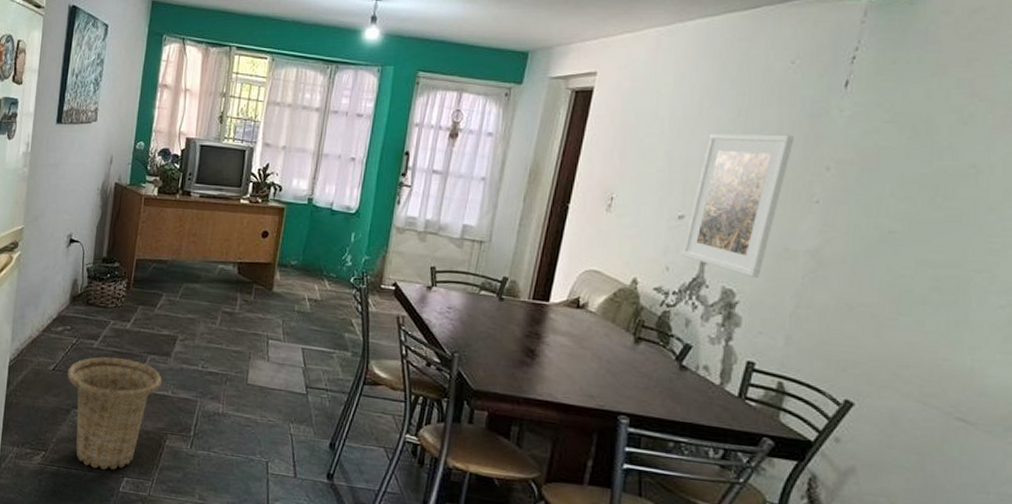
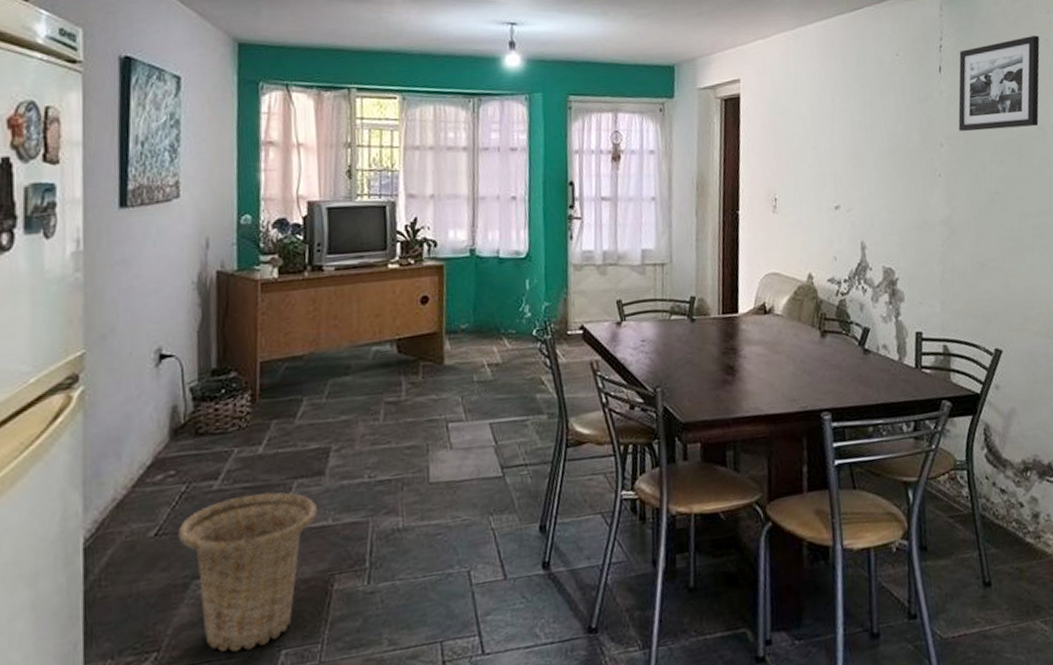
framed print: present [681,133,793,278] -> none [844,119,912,253]
picture frame: none [856,55,1002,162] -> present [958,35,1040,132]

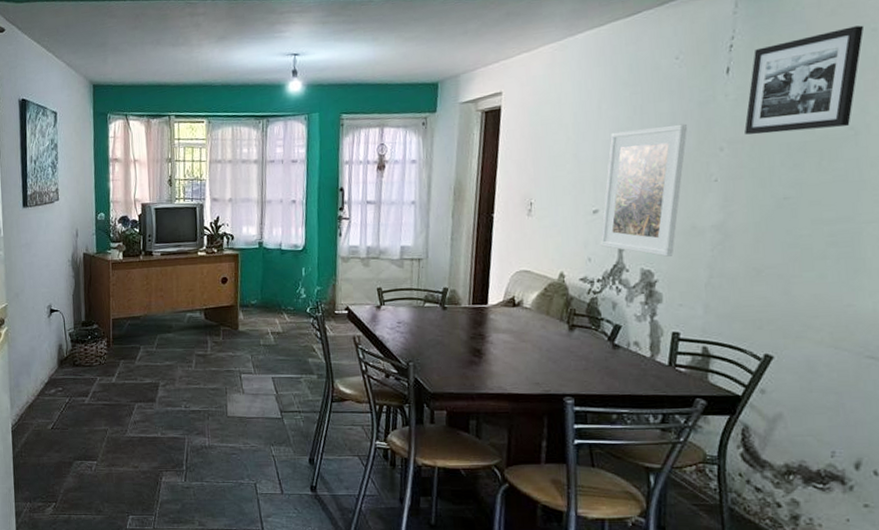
basket: present [178,492,317,652] -> none [65,409,151,511]
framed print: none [844,119,912,253] -> present [600,123,687,257]

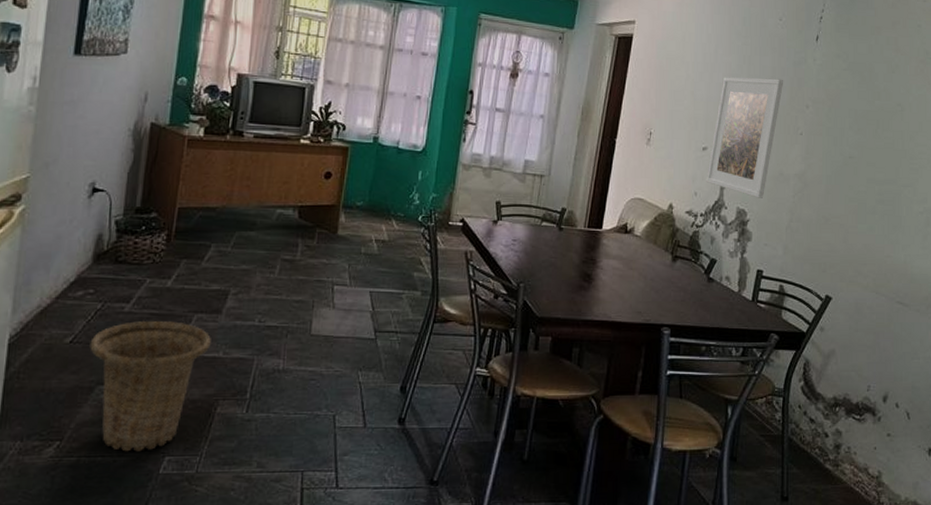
basket: none [65,409,151,511] -> present [90,320,211,452]
picture frame: present [744,25,865,135] -> none [826,20,913,102]

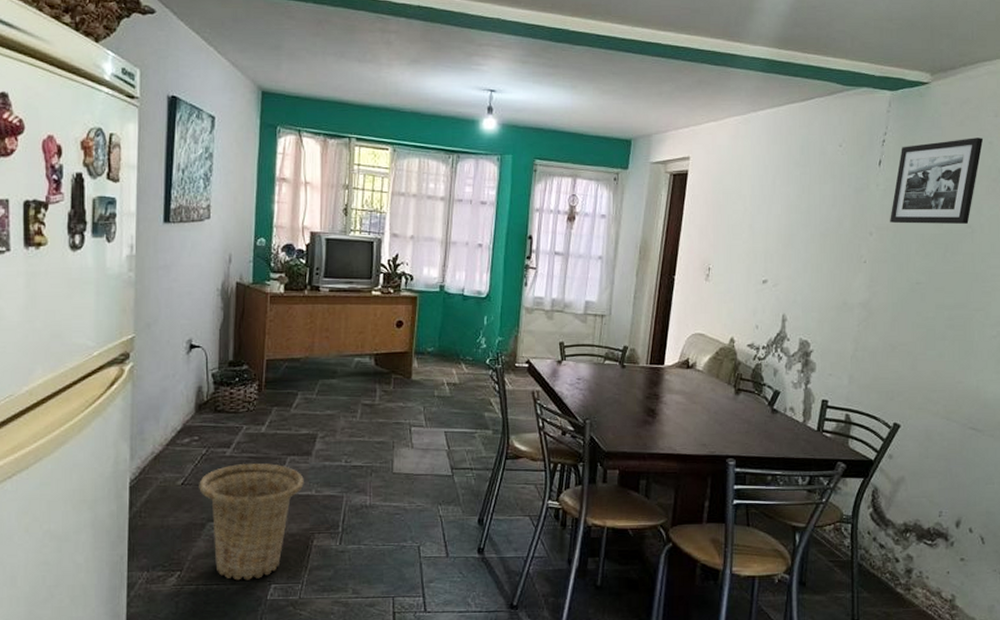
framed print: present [706,77,783,198] -> none [767,207,845,329]
picture frame: none [826,20,913,102] -> present [890,138,984,224]

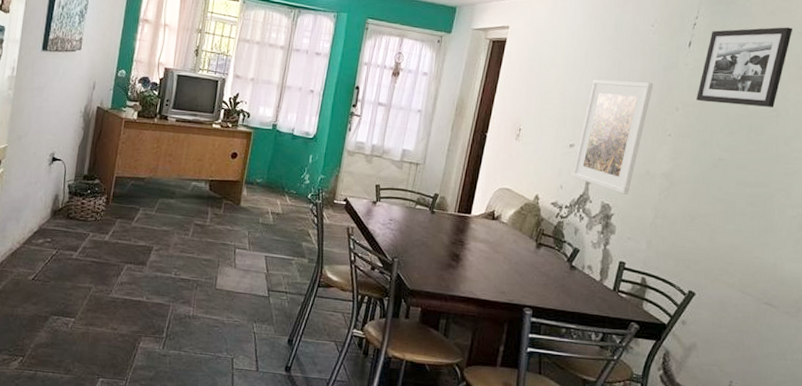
basket: present [199,463,304,581] -> none [46,266,137,372]
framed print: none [767,207,845,329] -> present [571,79,653,195]

